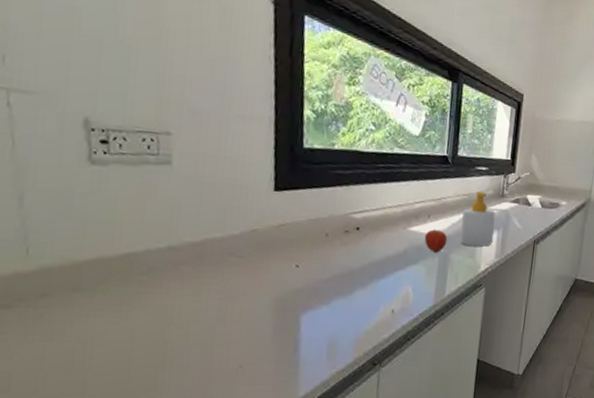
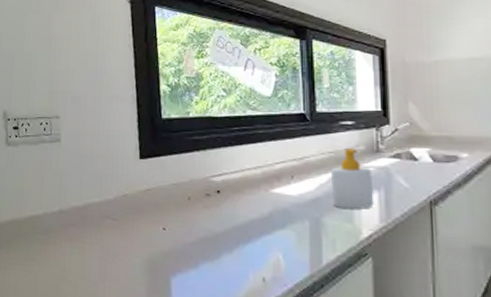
fruit: present [424,229,448,253] -> none [289,191,317,216]

